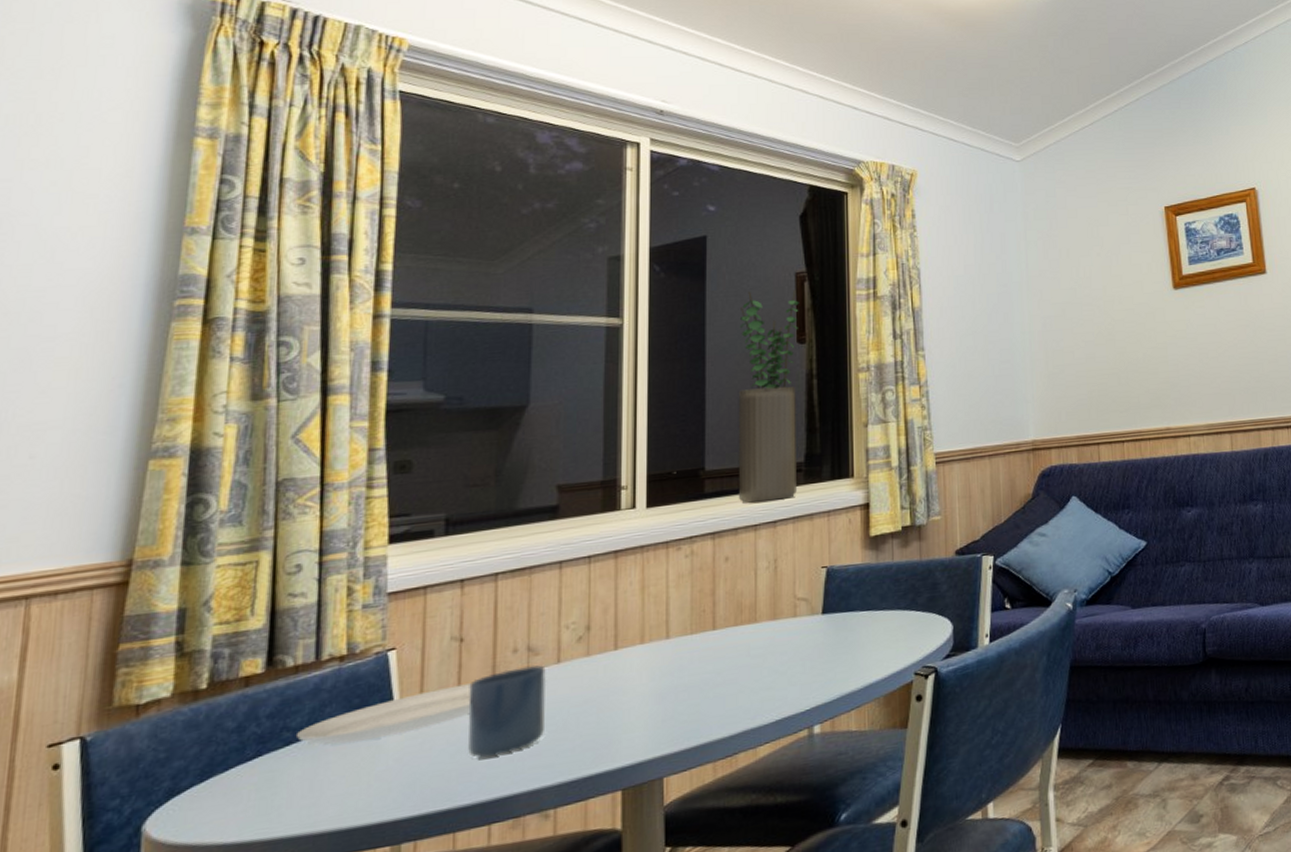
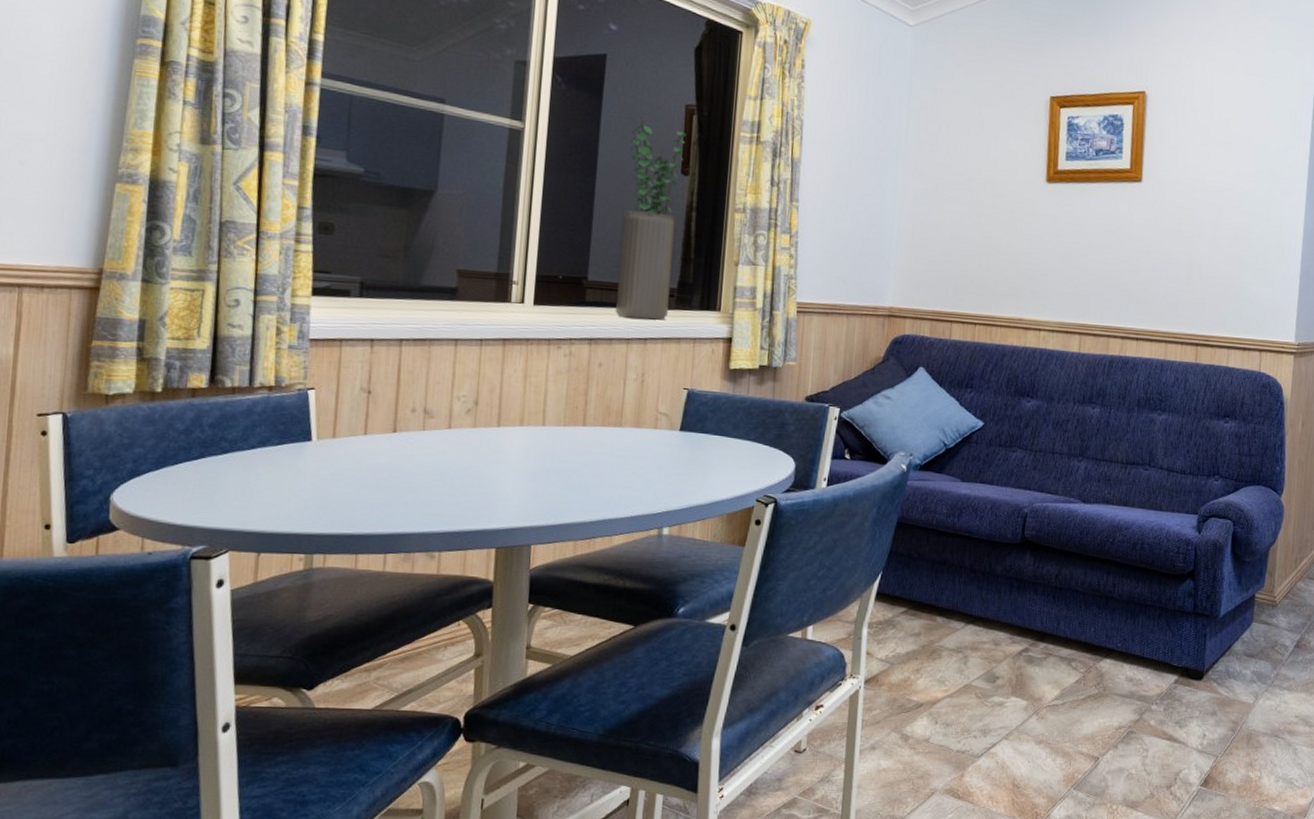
plate: present [295,683,471,746] -> none [231,430,375,463]
cup: present [467,664,547,758] -> none [370,425,439,497]

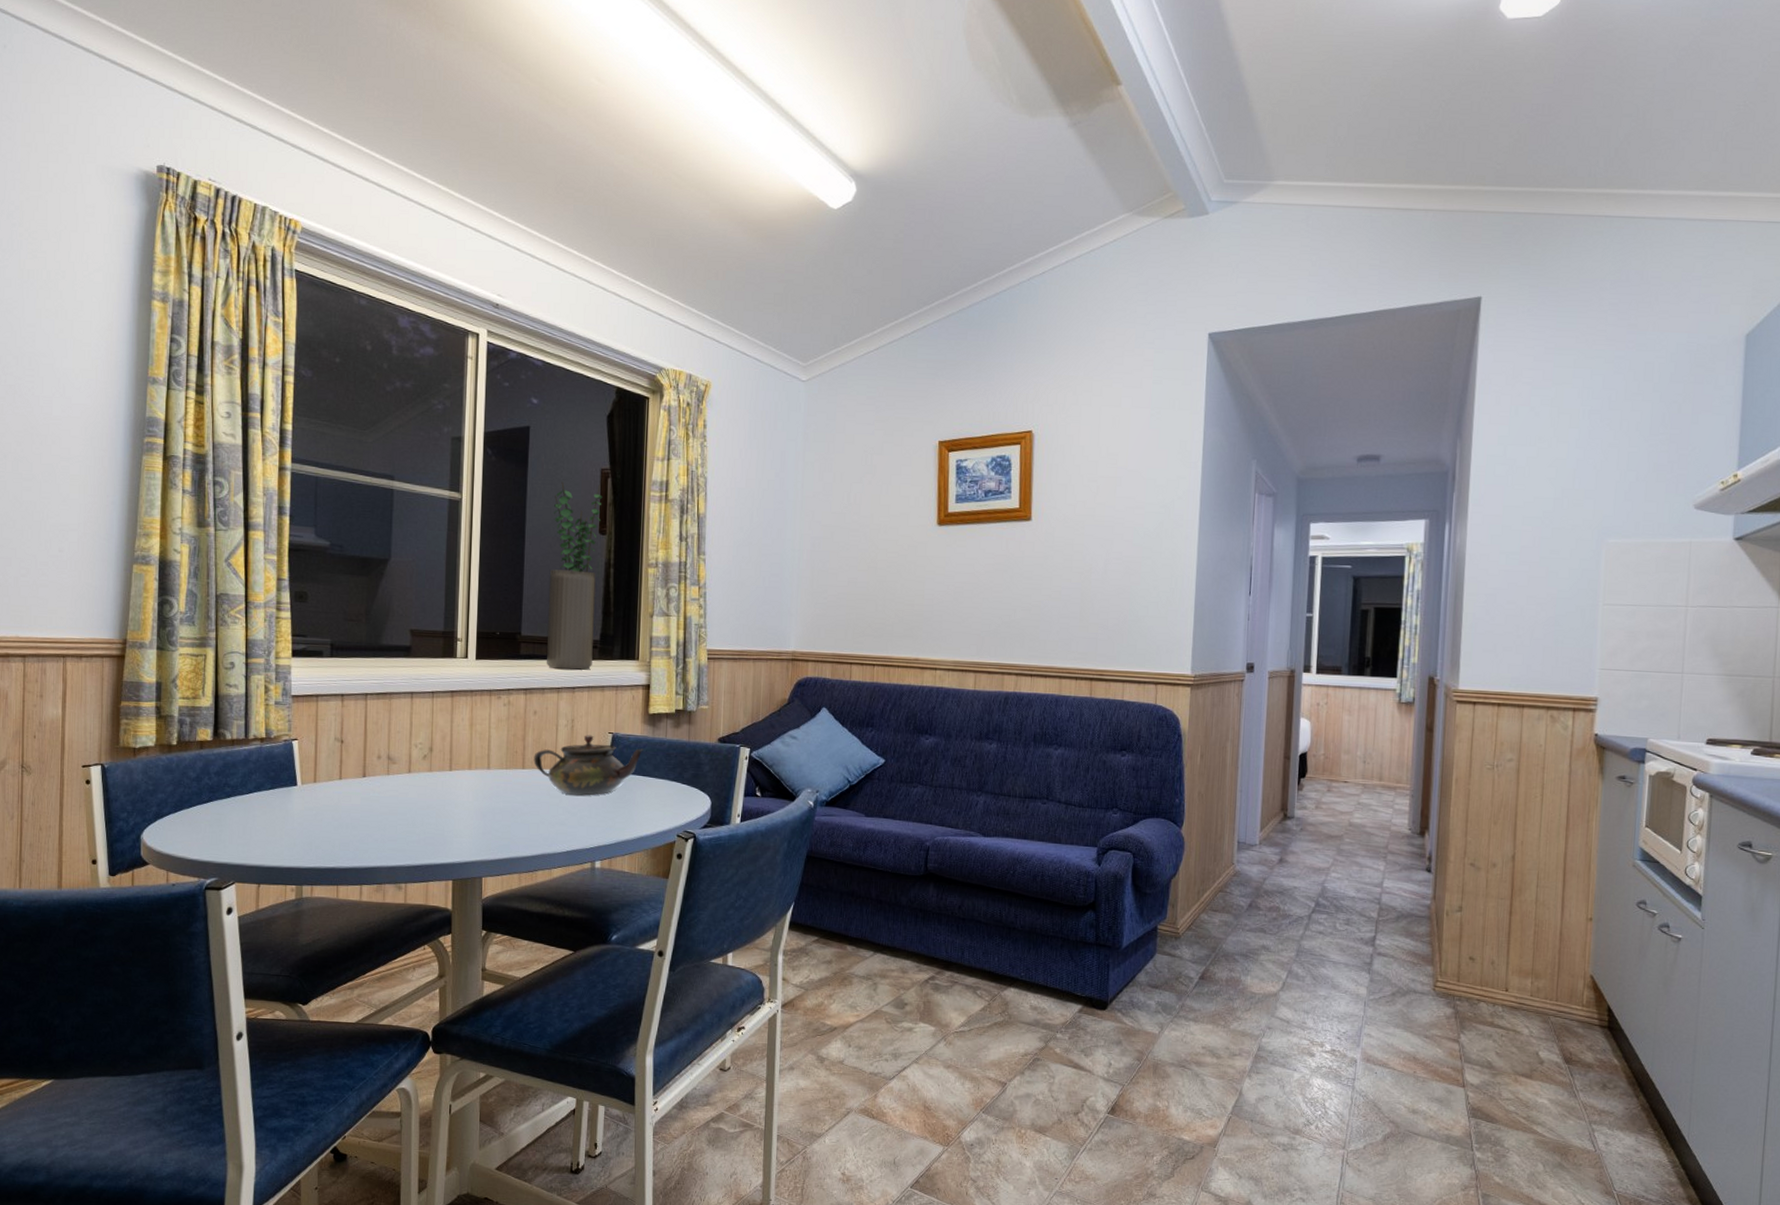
teapot: none [596,390,722,456] -> present [533,735,644,796]

